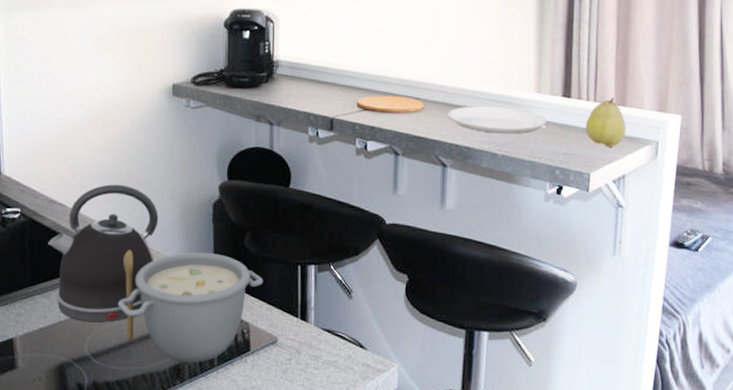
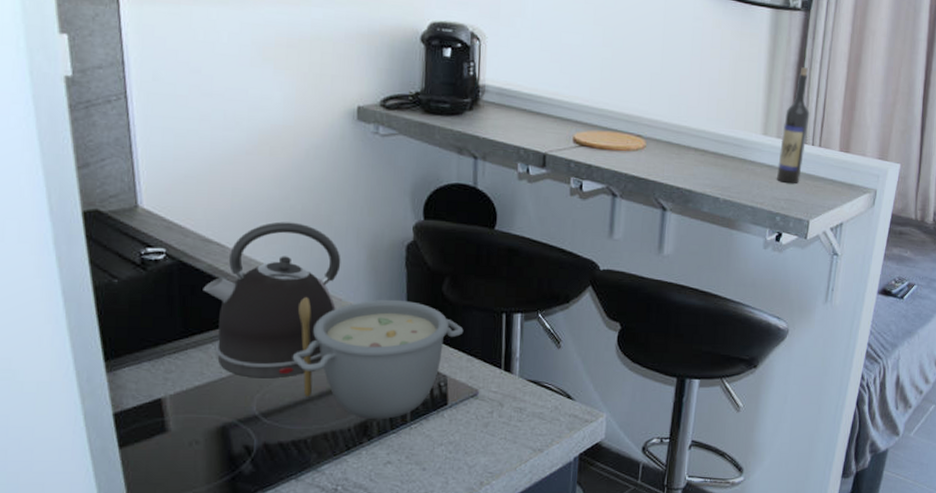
plate: present [448,106,548,134] -> none [670,146,772,178]
wine bottle: none [554,28,582,138] -> present [777,67,810,183]
fruit: present [585,96,626,147] -> none [808,142,848,194]

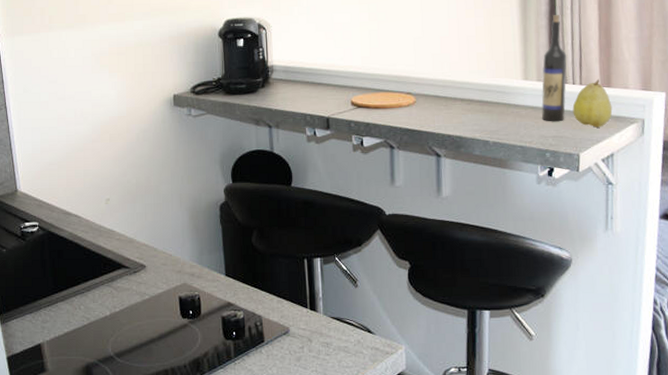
kettle: present [203,221,341,378] -> none [66,193,169,324]
cooking pot: present [292,297,464,419] -> none [136,252,273,356]
fruit: none [808,142,848,194] -> present [572,78,613,128]

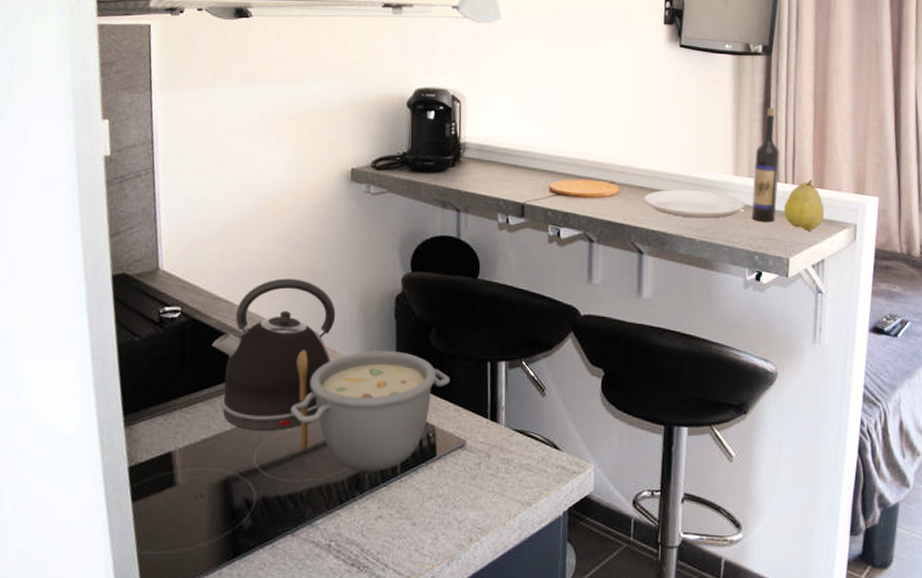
kettle: none [66,193,169,324] -> present [212,278,336,431]
cooking pot: none [136,252,273,356] -> present [290,350,451,471]
plate: none [439,96,536,122] -> present [644,190,746,219]

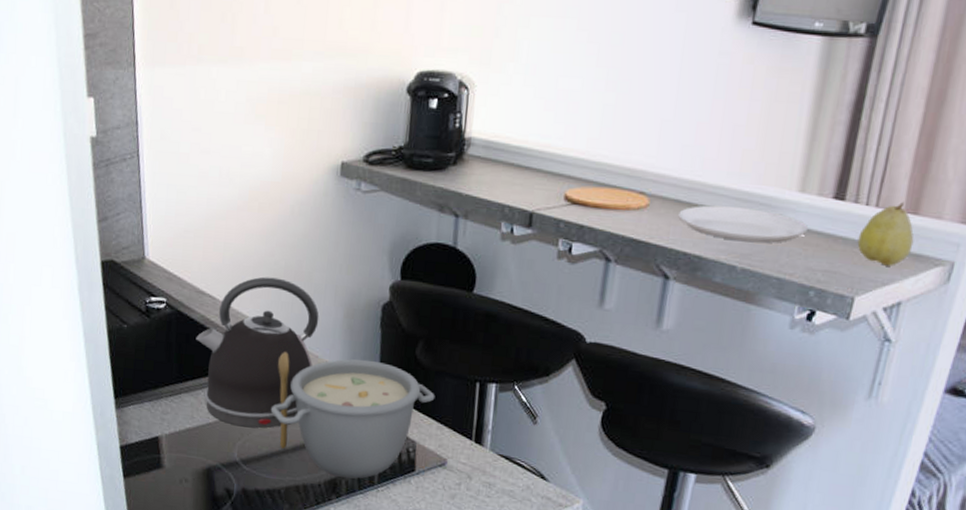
wine bottle: present [752,108,780,221] -> none [814,108,868,252]

